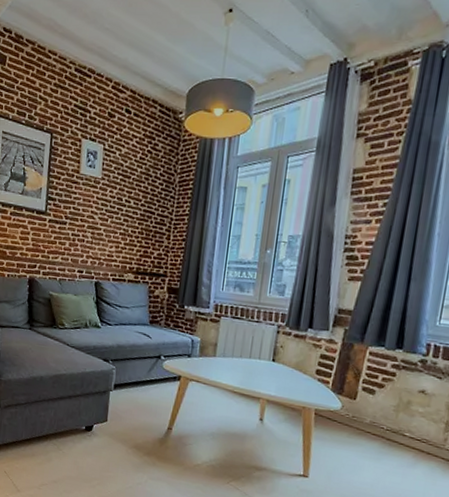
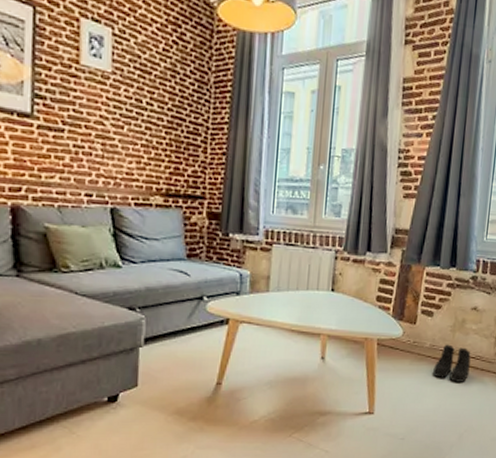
boots: none [372,423,416,463] -> present [433,344,471,382]

